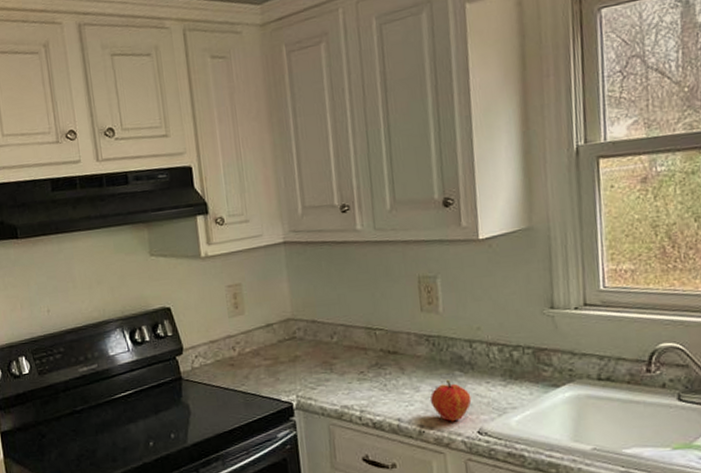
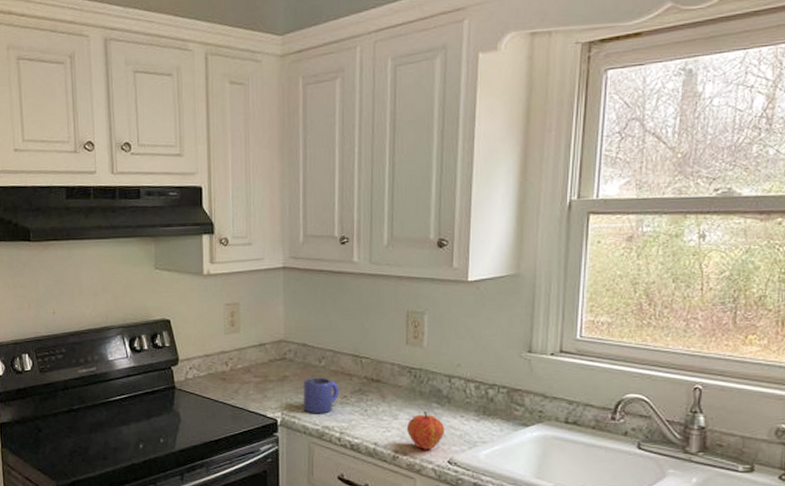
mug: none [316,354,355,394] -> present [303,378,339,414]

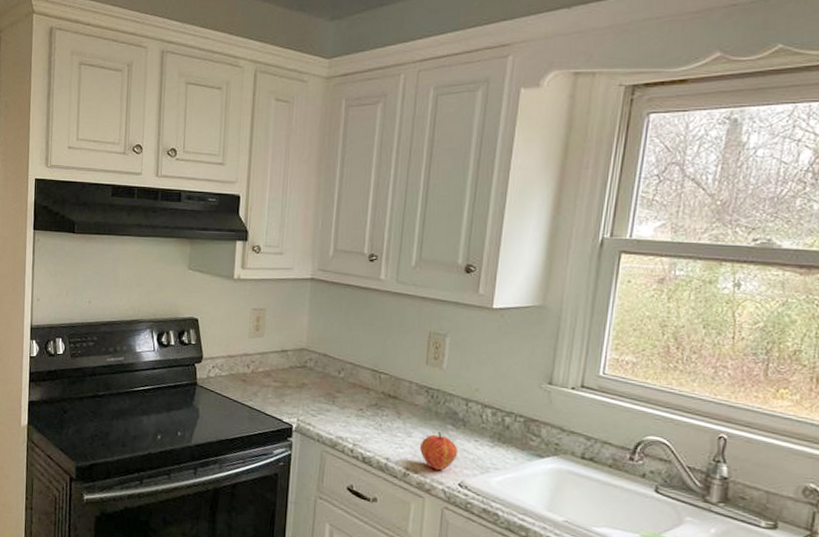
mug: present [303,378,339,414] -> none [318,387,355,424]

